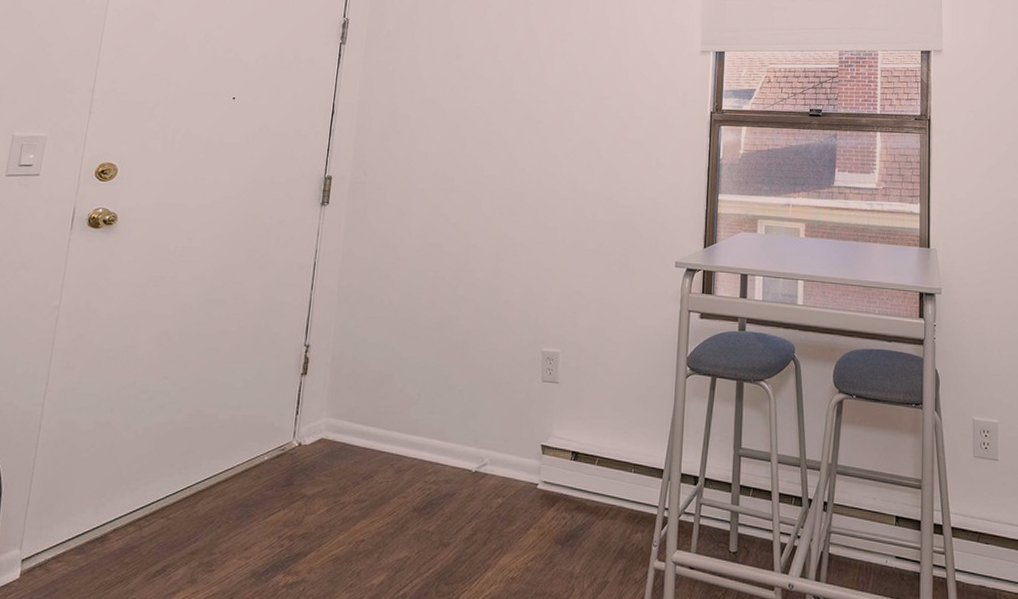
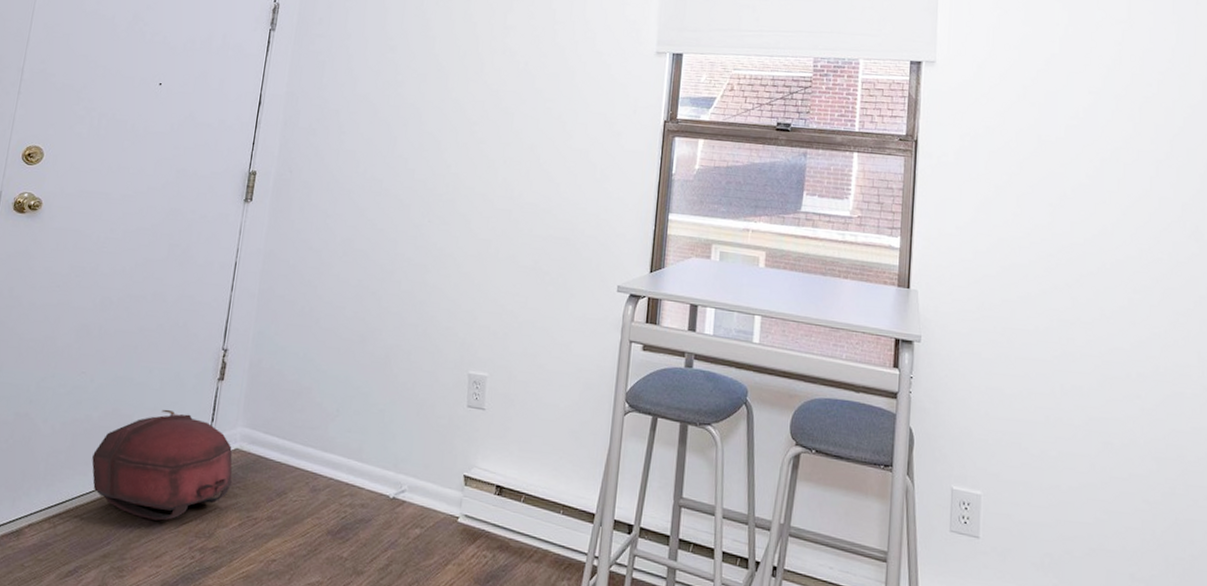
backpack: none [176,406,319,514] -> present [91,409,233,521]

